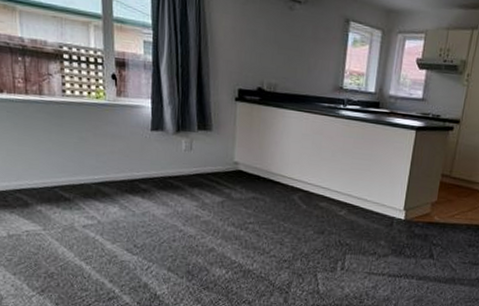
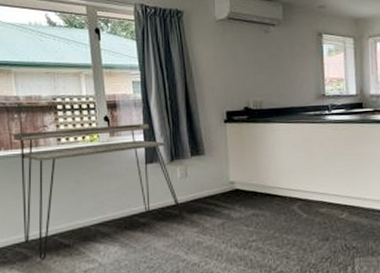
desk: none [17,77,185,210] -> present [13,123,184,261]

